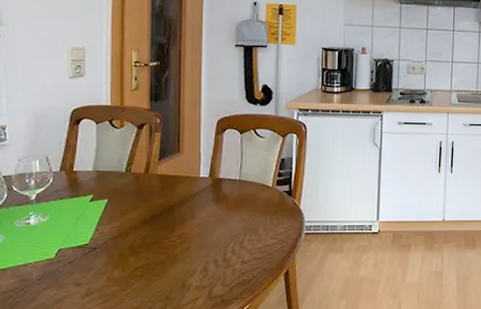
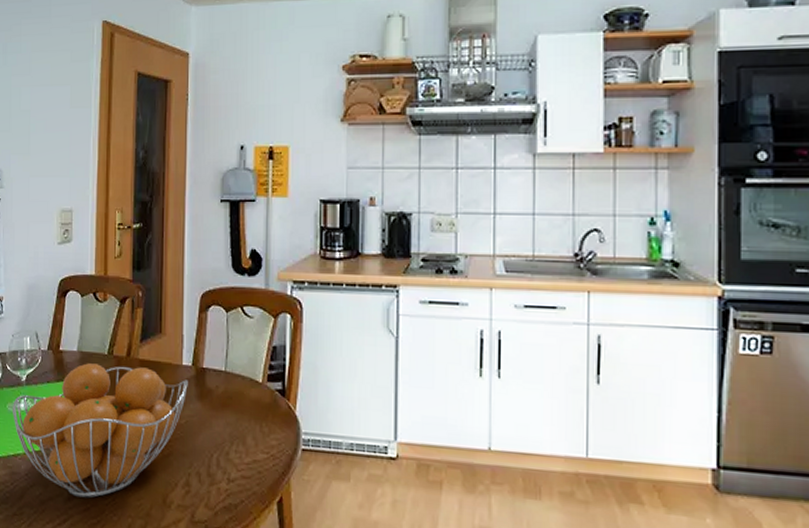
fruit basket: none [21,180,205,292] -> present [13,363,188,498]

